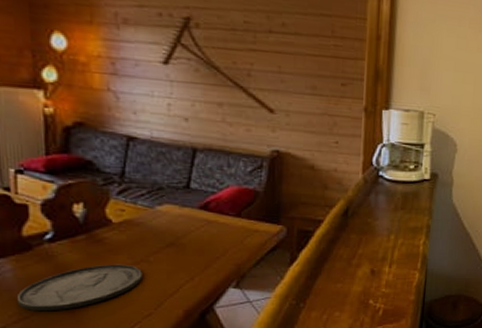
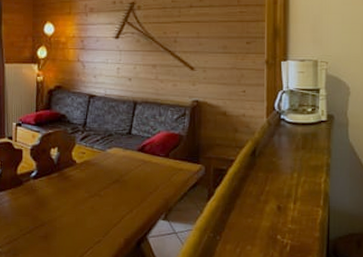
plate: present [16,264,142,311] -> none [10,197,95,235]

